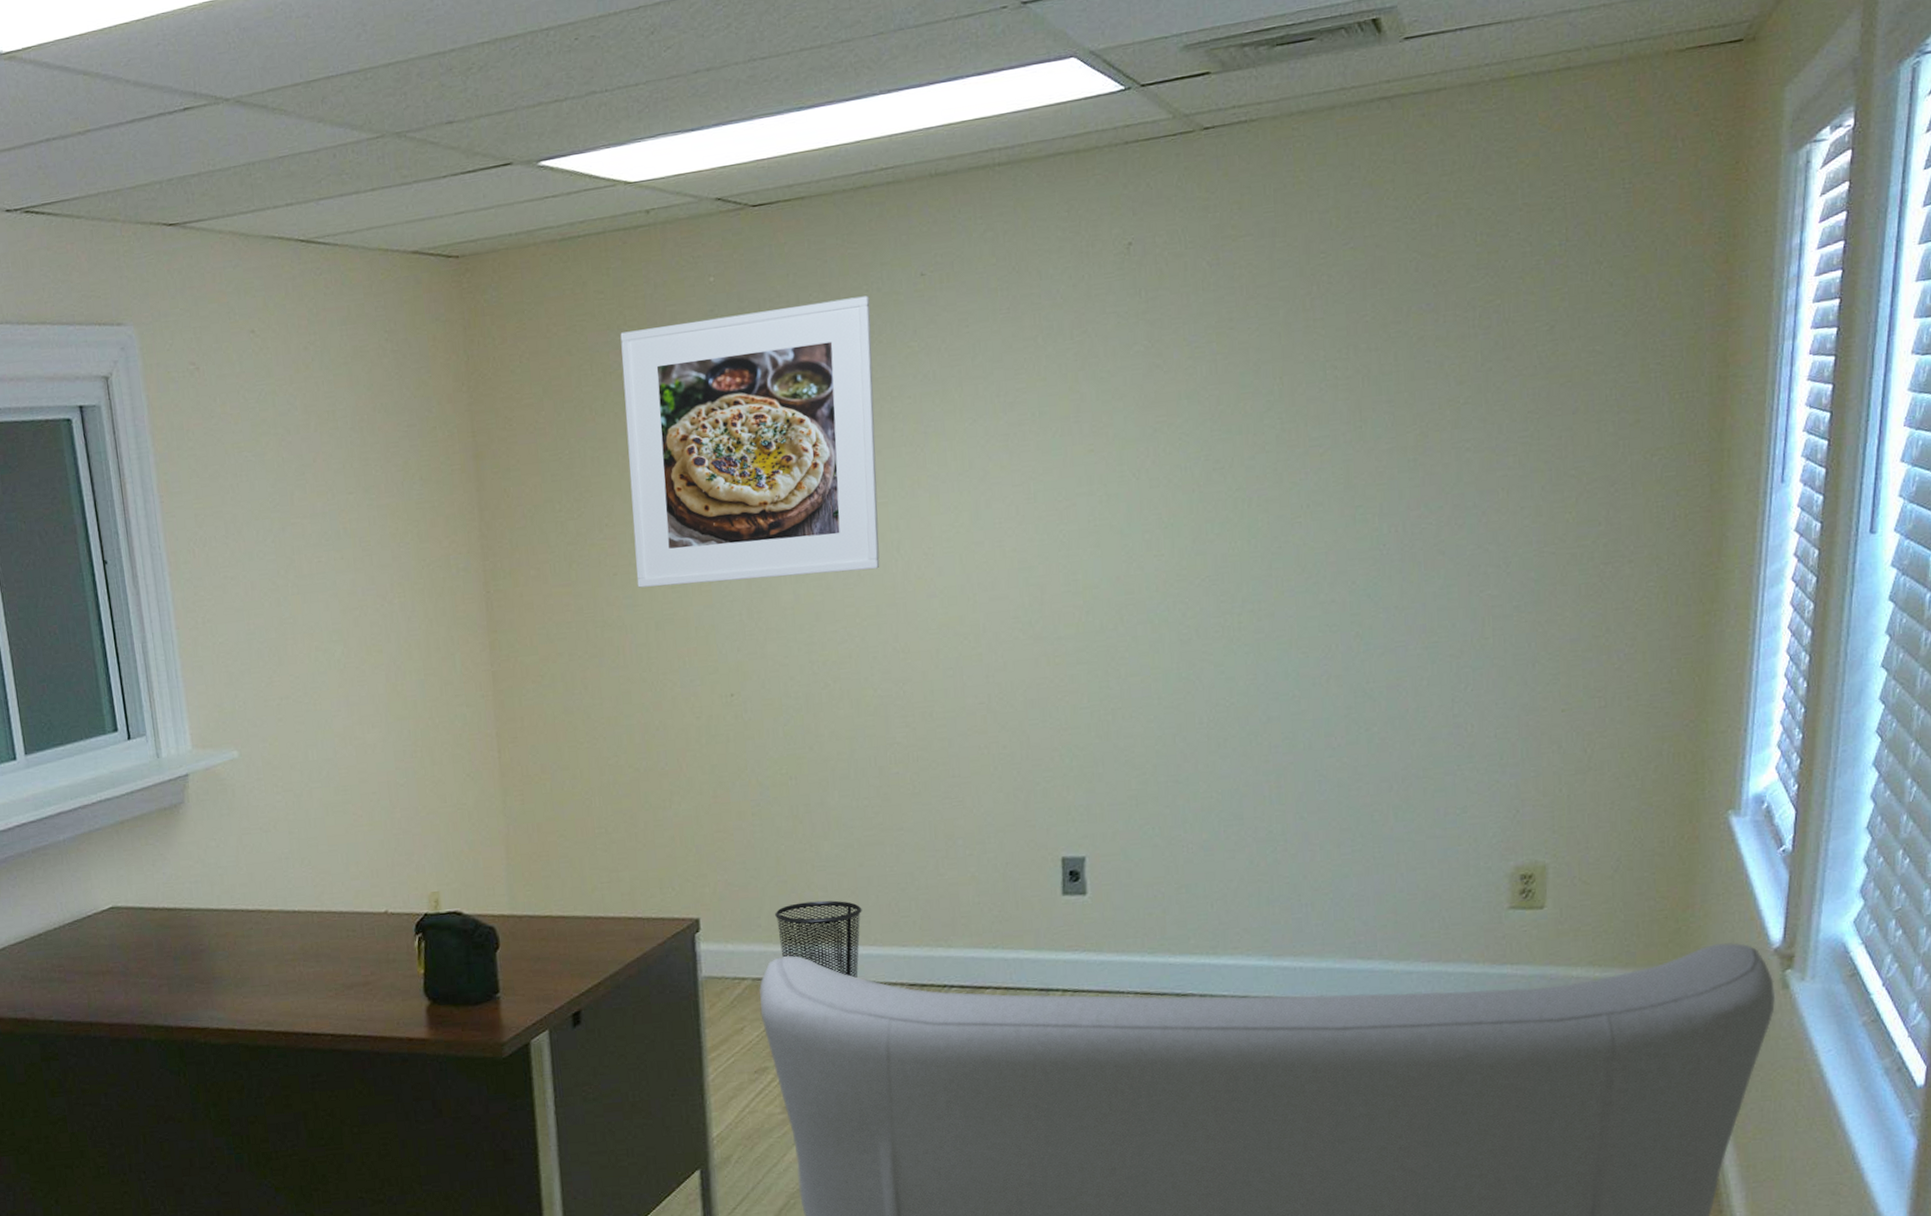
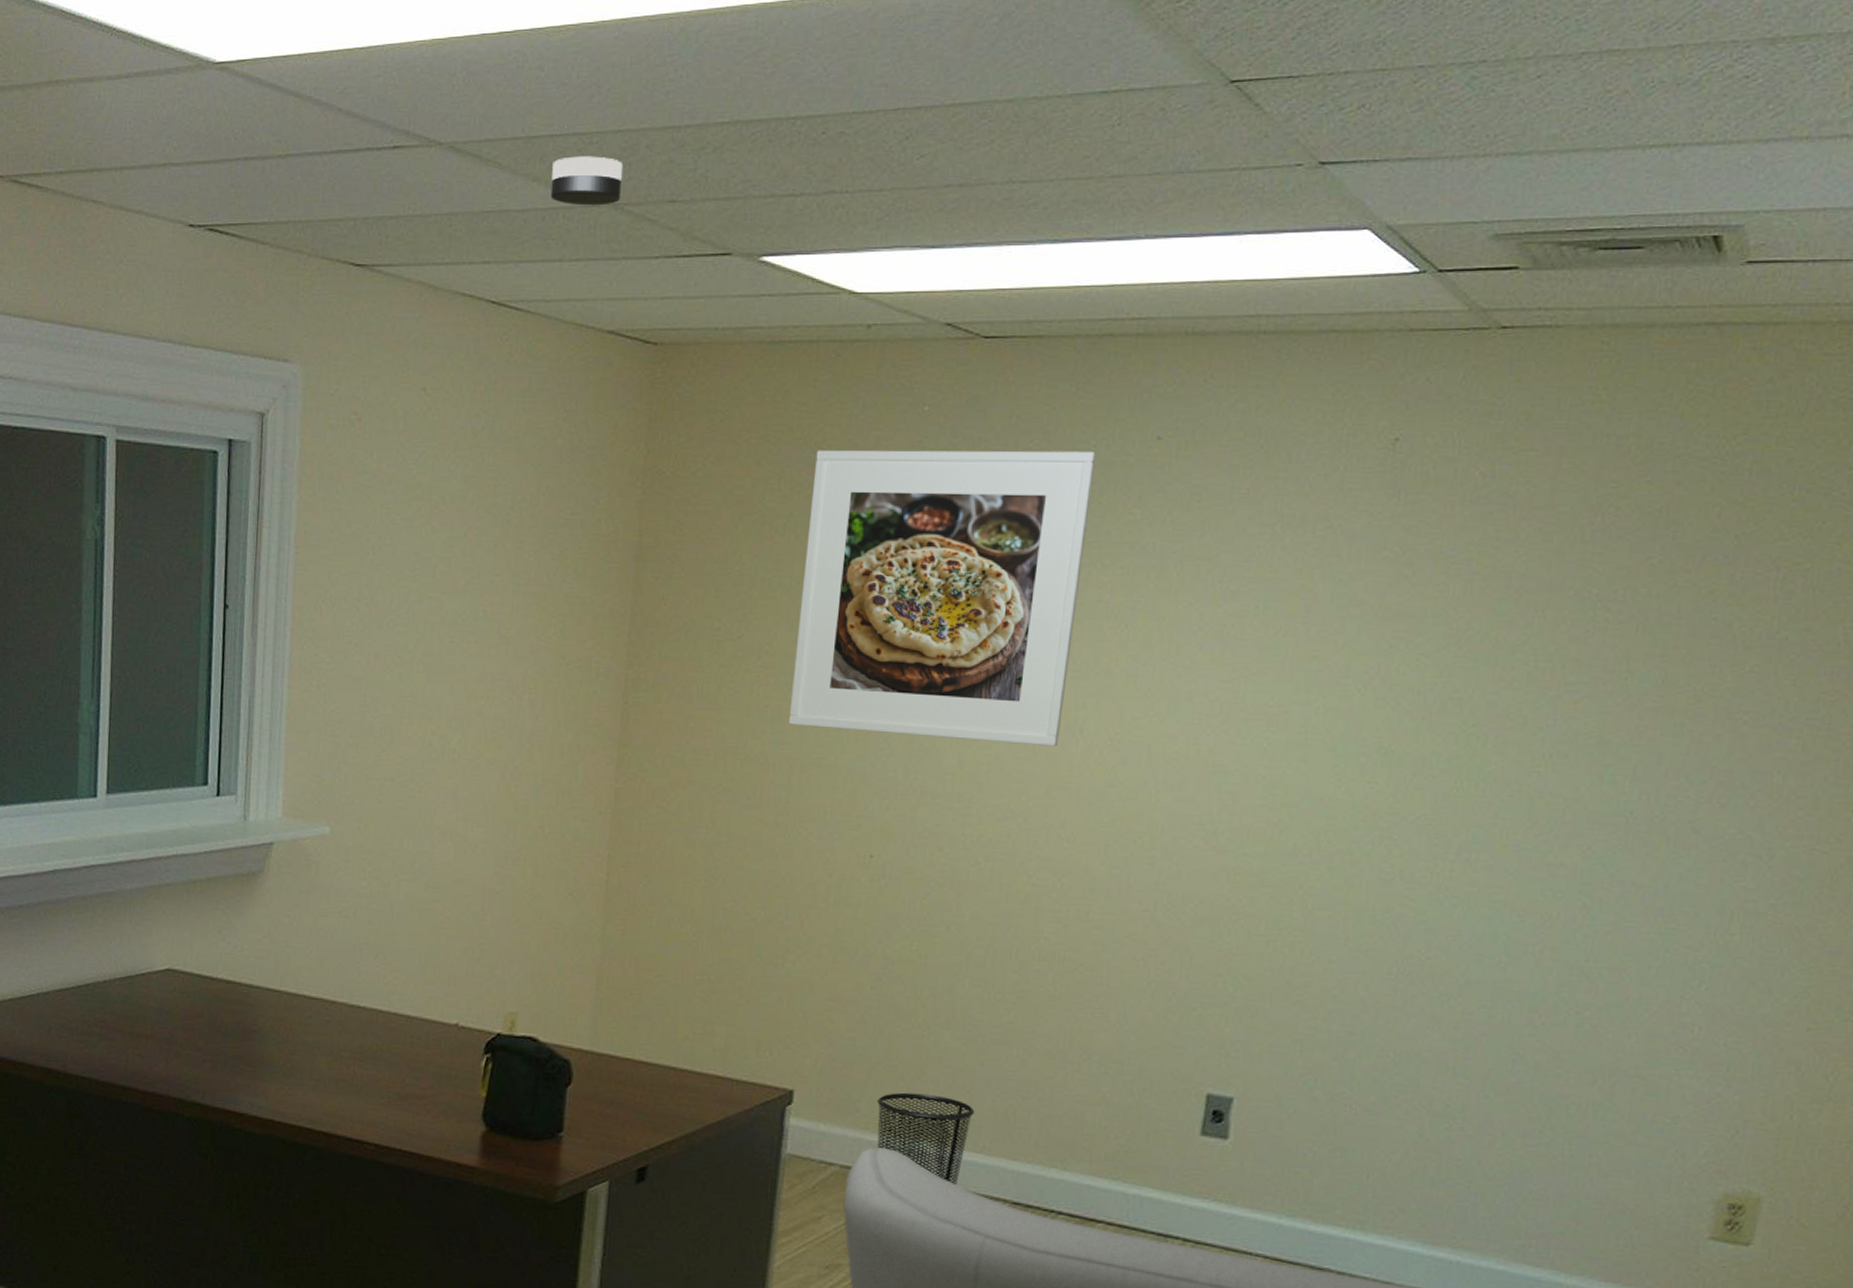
smoke detector: none [334,90,402,140] -> present [550,156,624,206]

